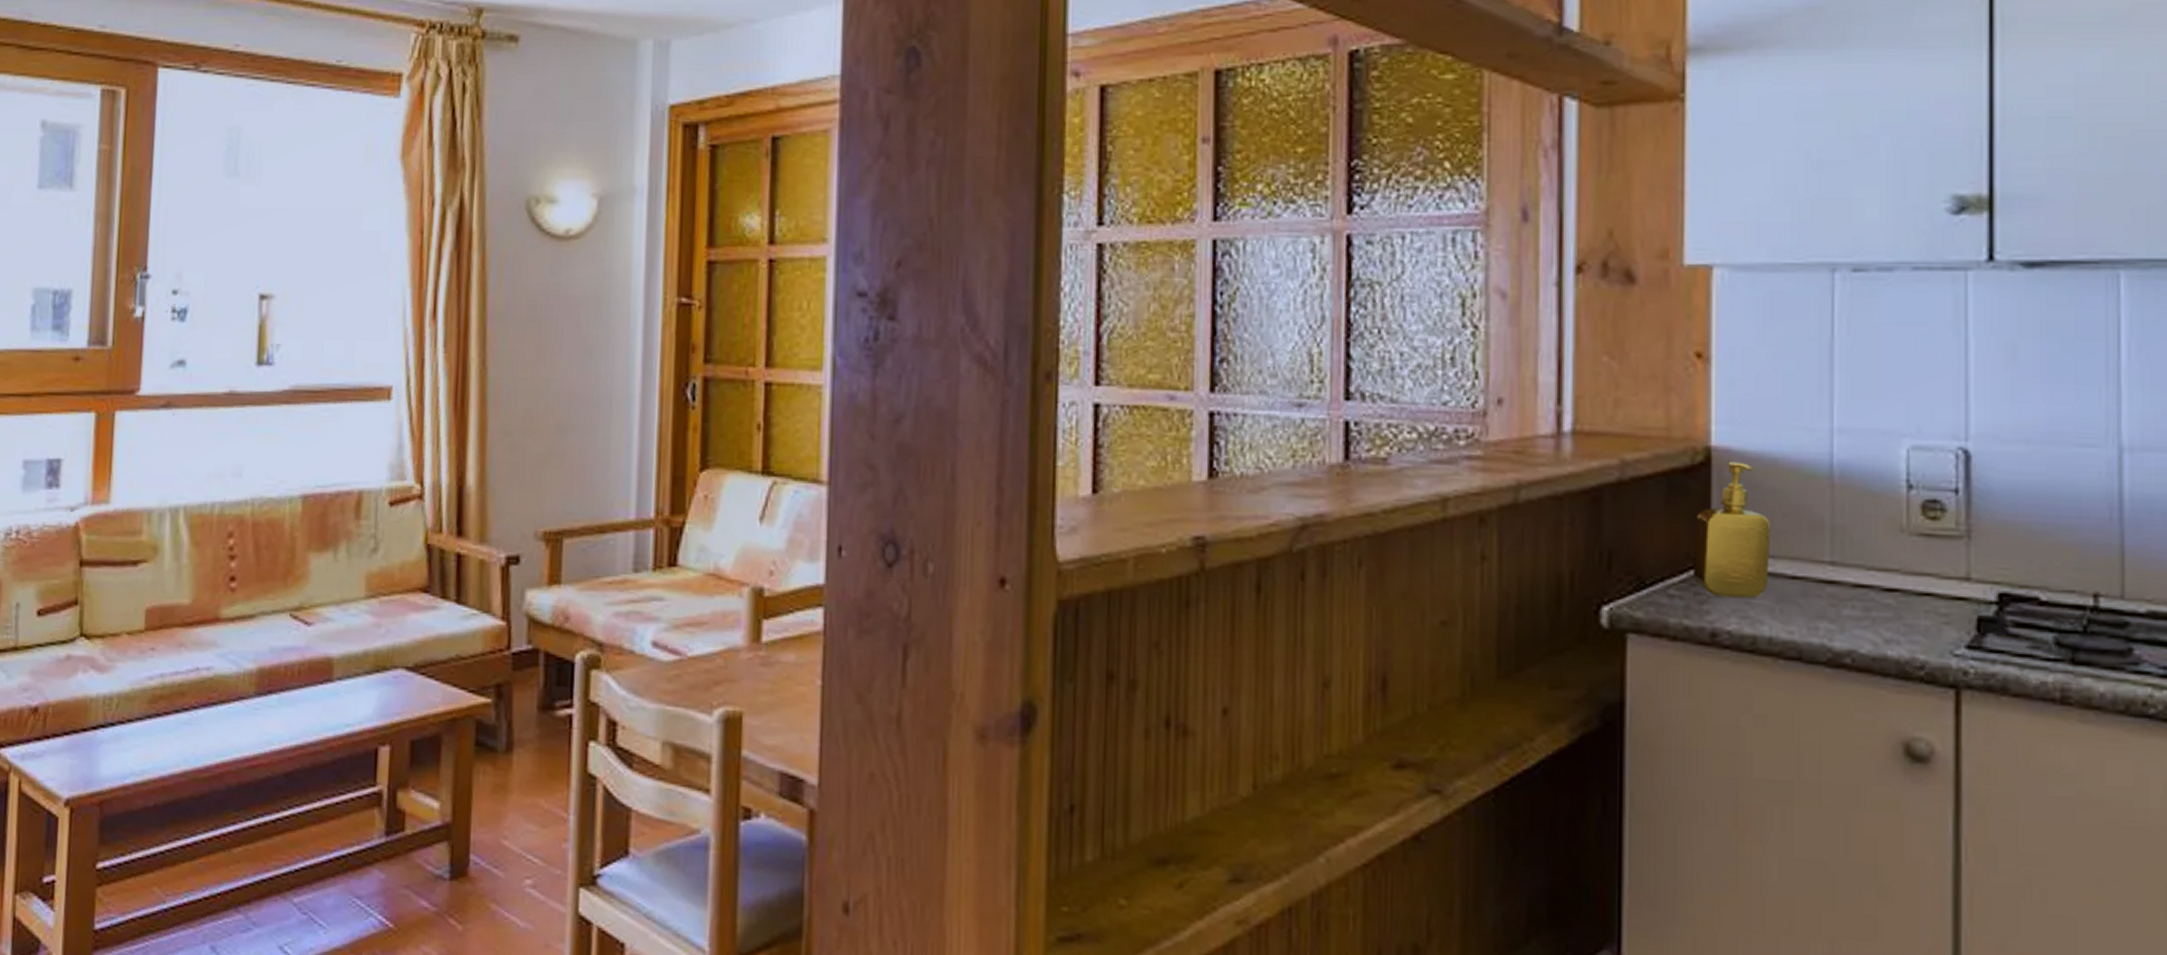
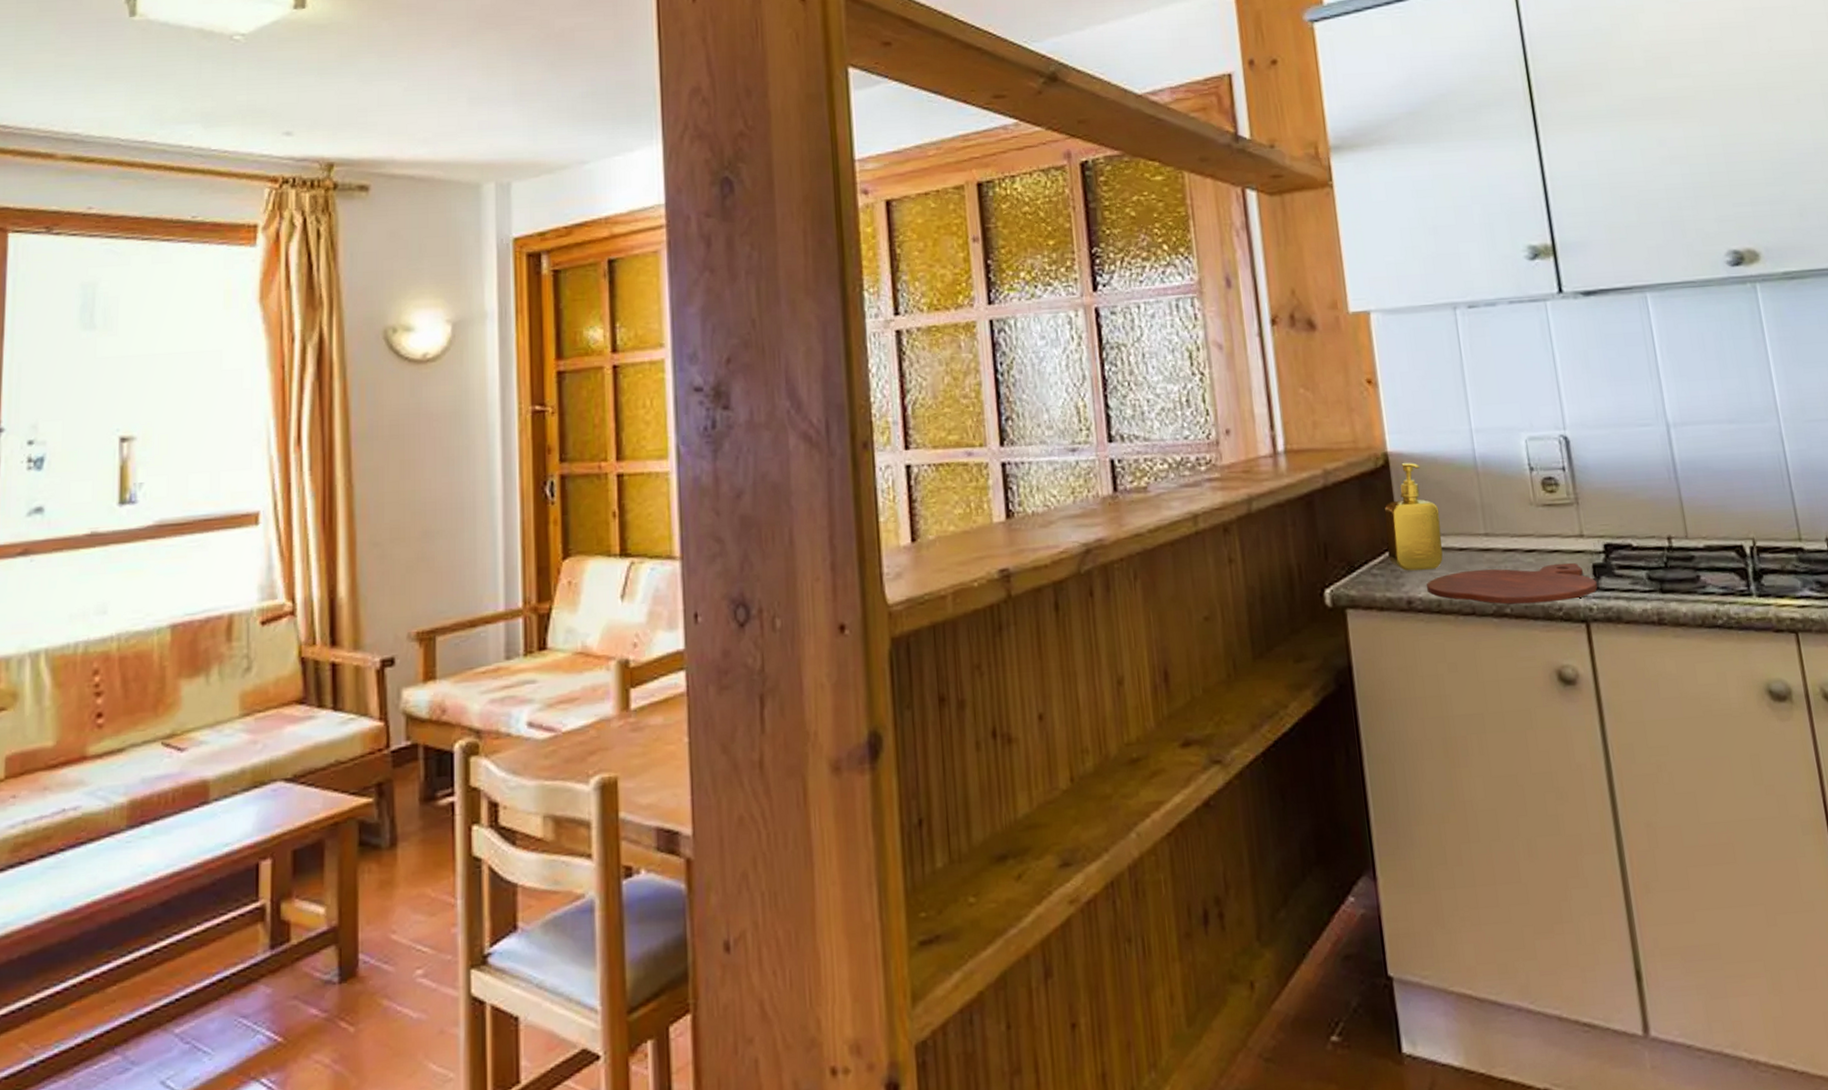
cutting board: none [1739,604,1981,658] -> present [1426,562,1598,605]

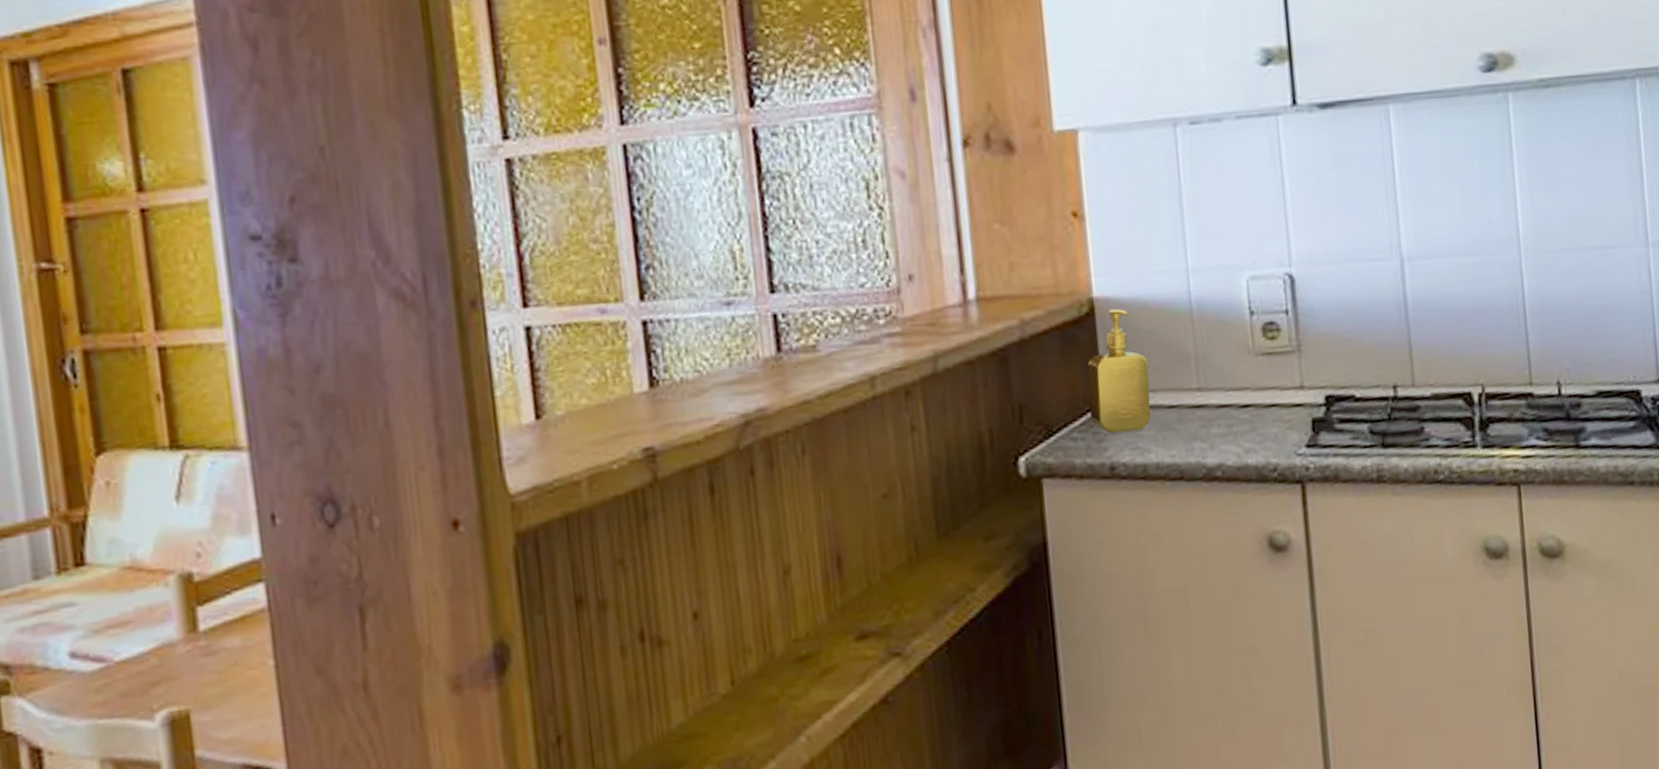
cutting board: present [1426,562,1598,605] -> none [1131,417,1316,467]

